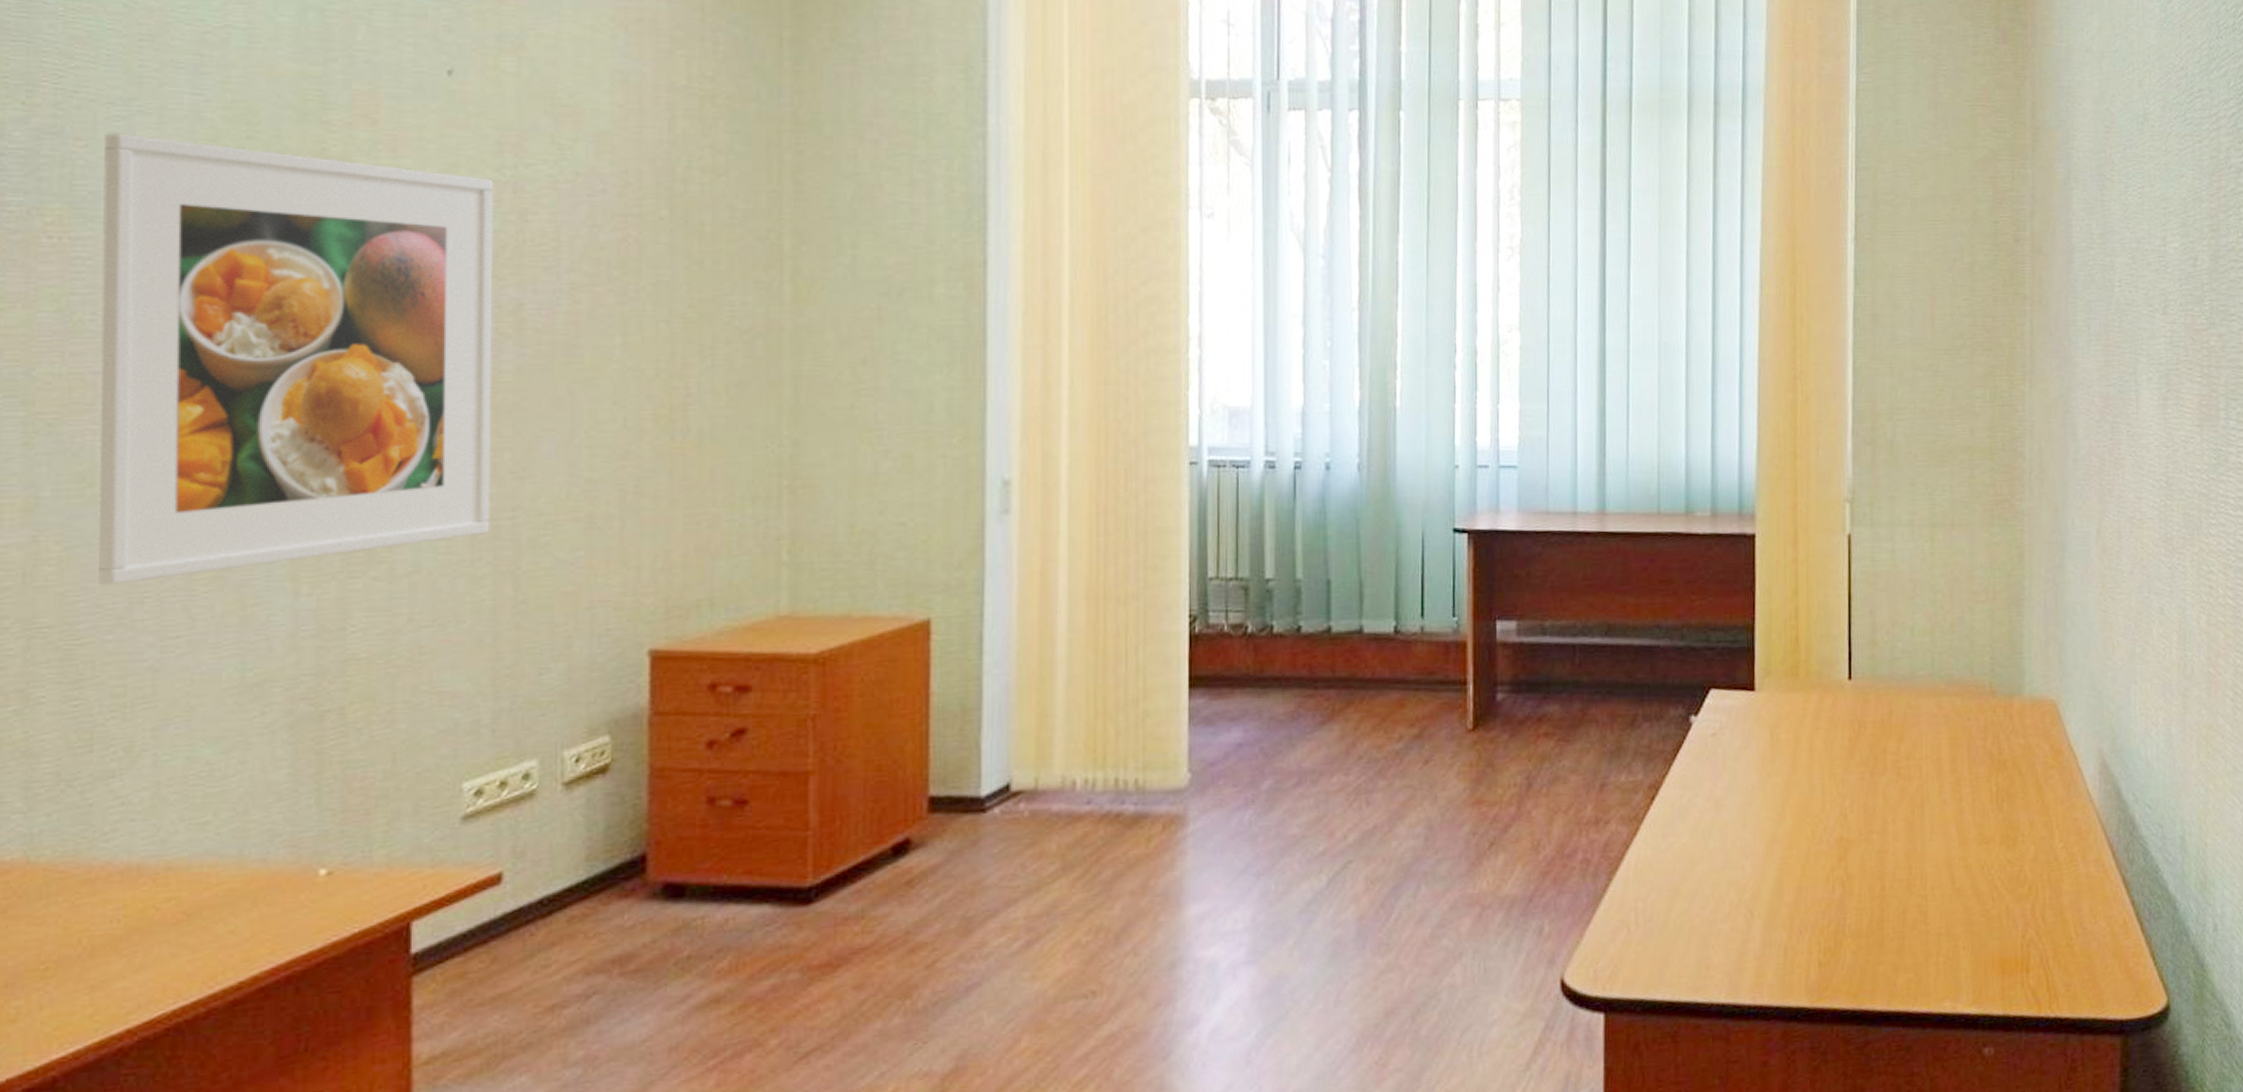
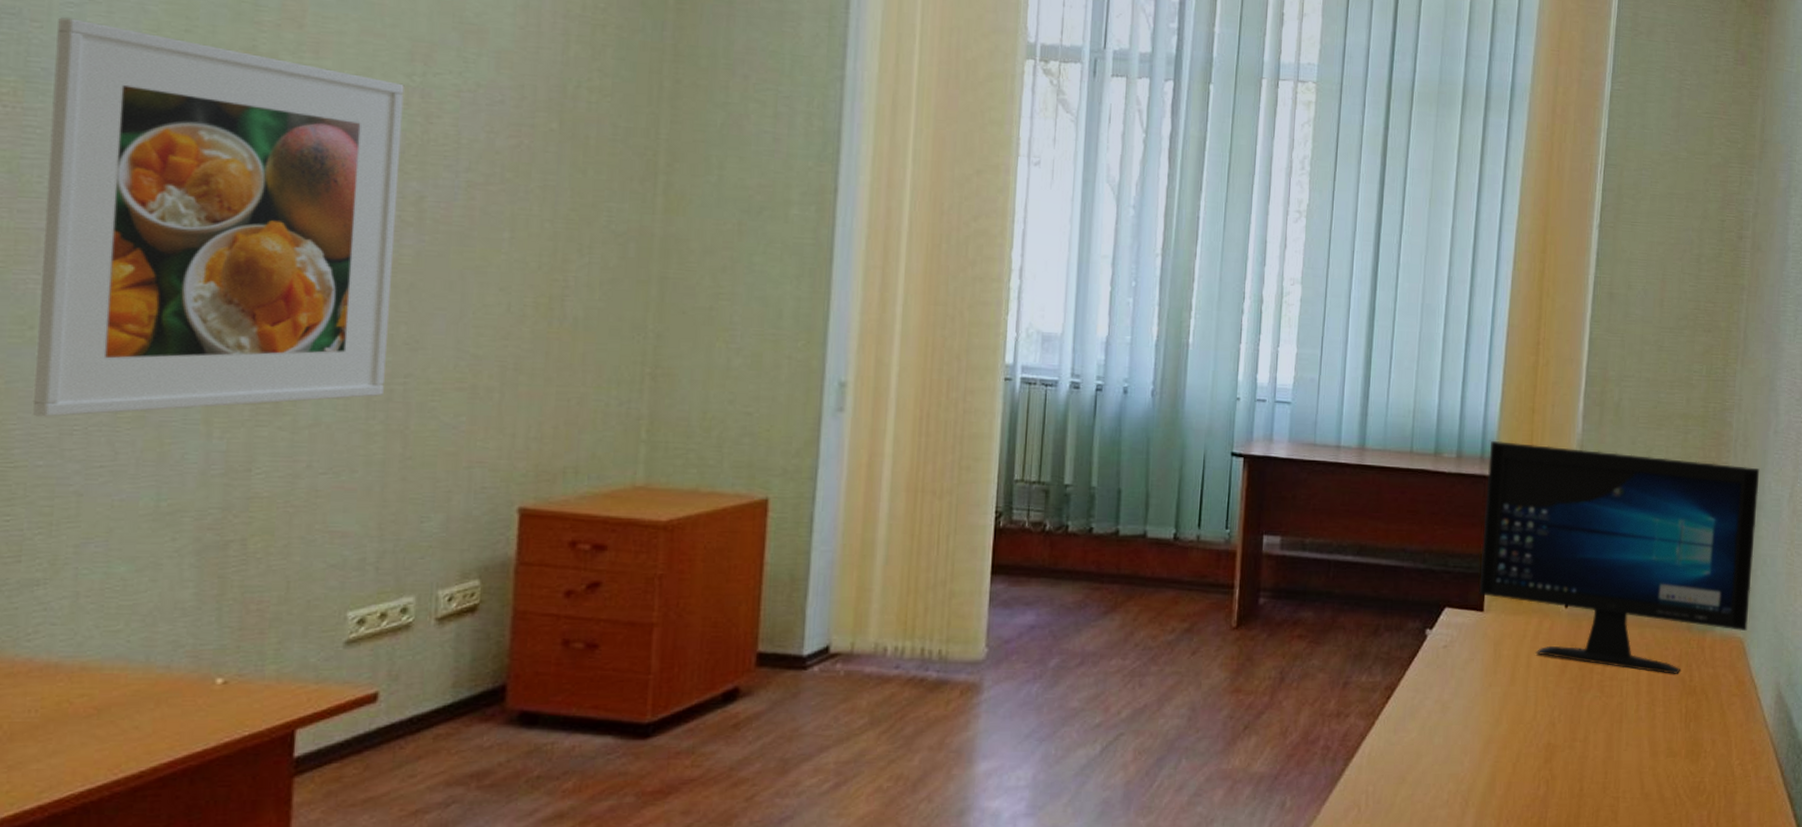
computer monitor: none [1747,493,2061,748] -> present [1479,441,1760,674]

